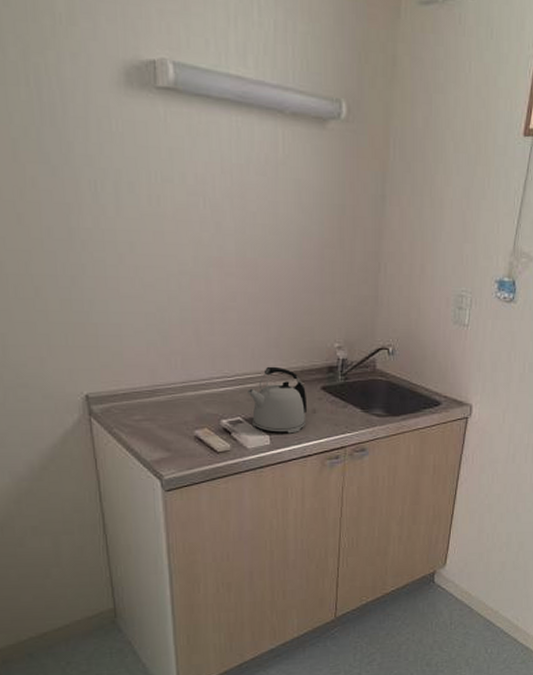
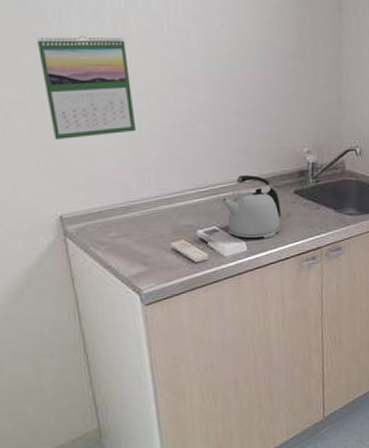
calendar: none [71,209,167,317] -> present [37,35,137,140]

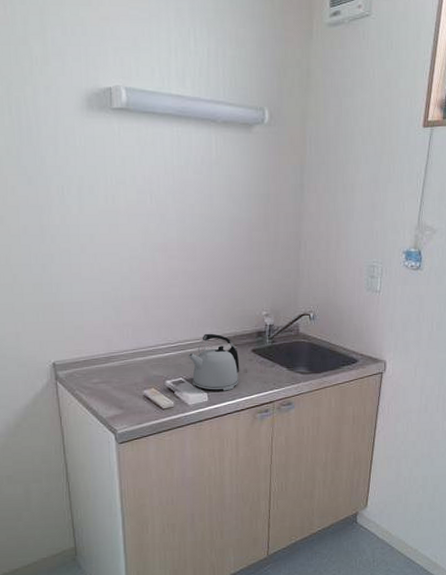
calendar: present [37,35,137,140] -> none [43,208,120,297]

